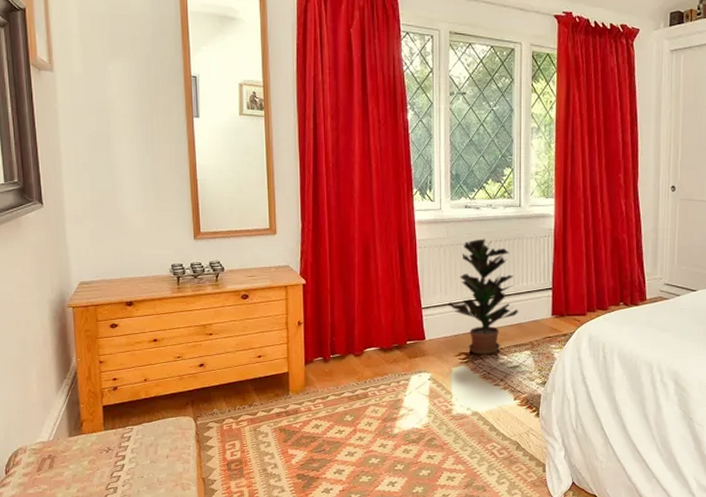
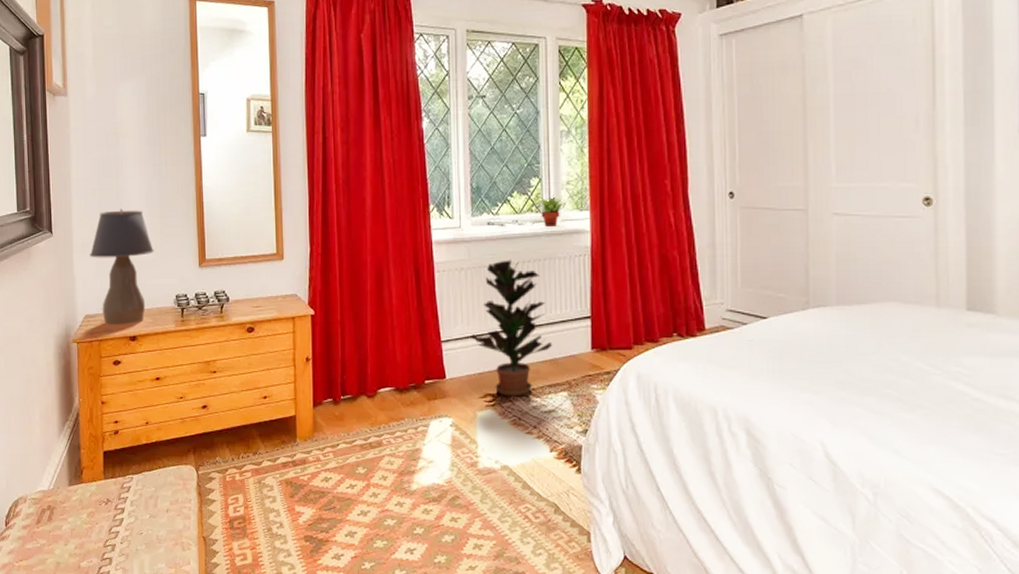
table lamp: none [82,182,149,292] -> present [89,208,155,326]
succulent plant: none [507,183,534,212] -> present [535,195,566,228]

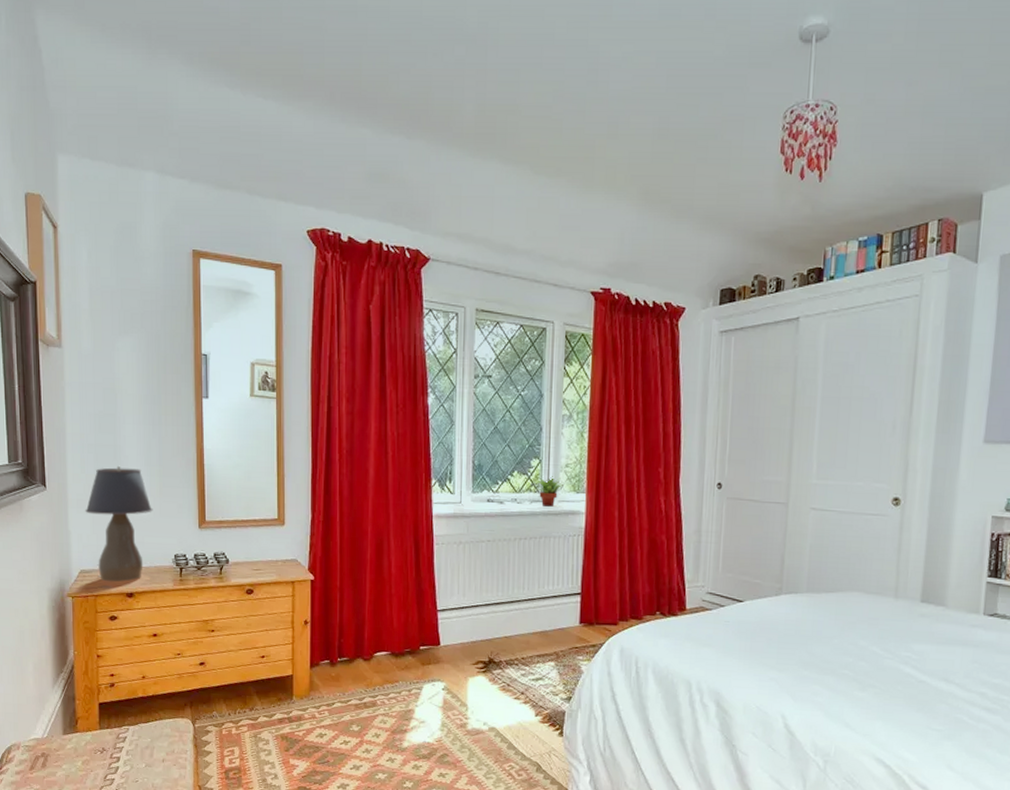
potted plant: present [470,260,553,397] -> none [465,536,544,665]

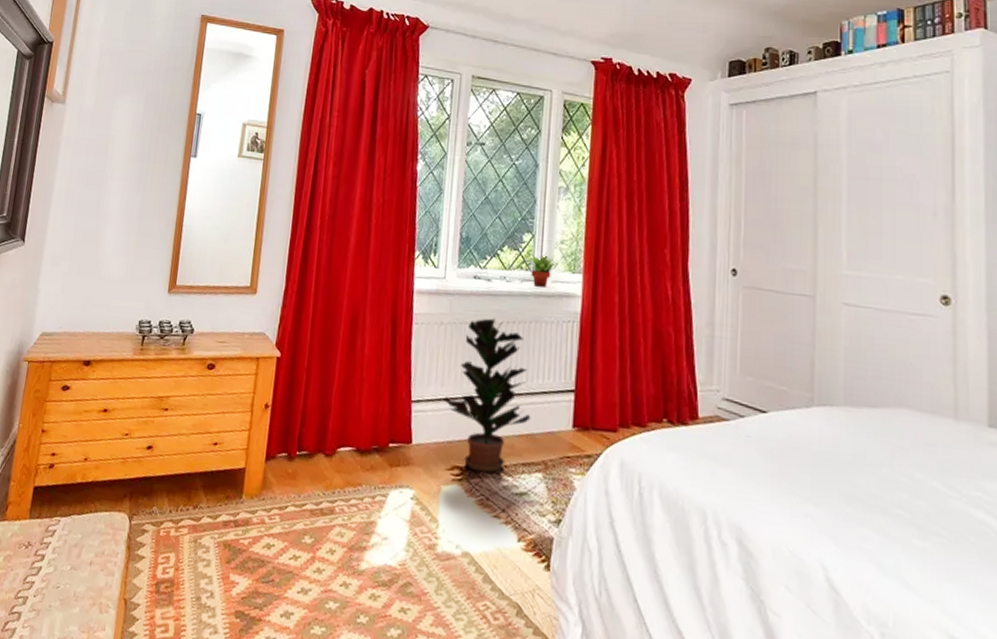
table lamp: present [85,465,153,583] -> none [57,222,126,348]
potted plant: none [465,536,544,665] -> present [442,318,531,473]

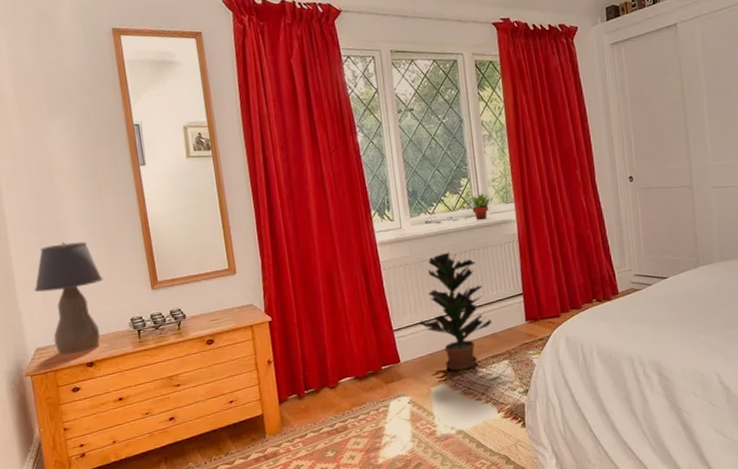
table lamp: none [57,222,126,348] -> present [34,241,104,356]

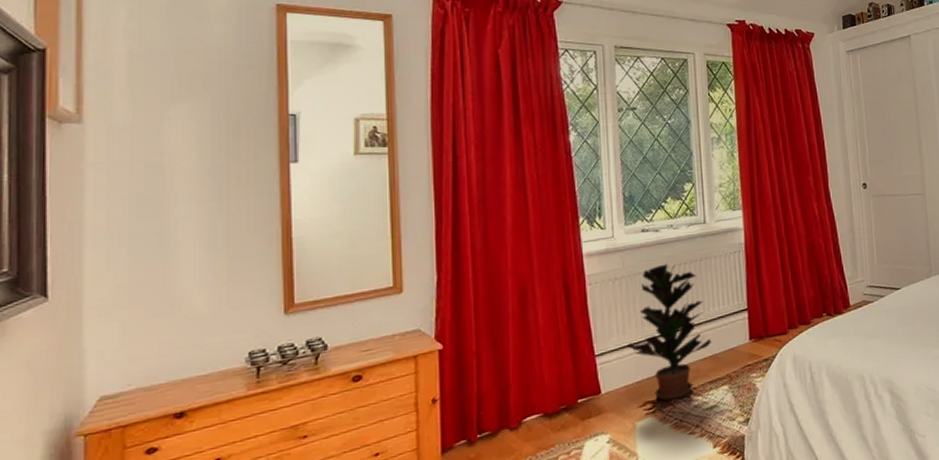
table lamp: present [34,241,104,356] -> none [111,254,218,405]
succulent plant: present [467,192,493,221] -> none [690,197,719,229]

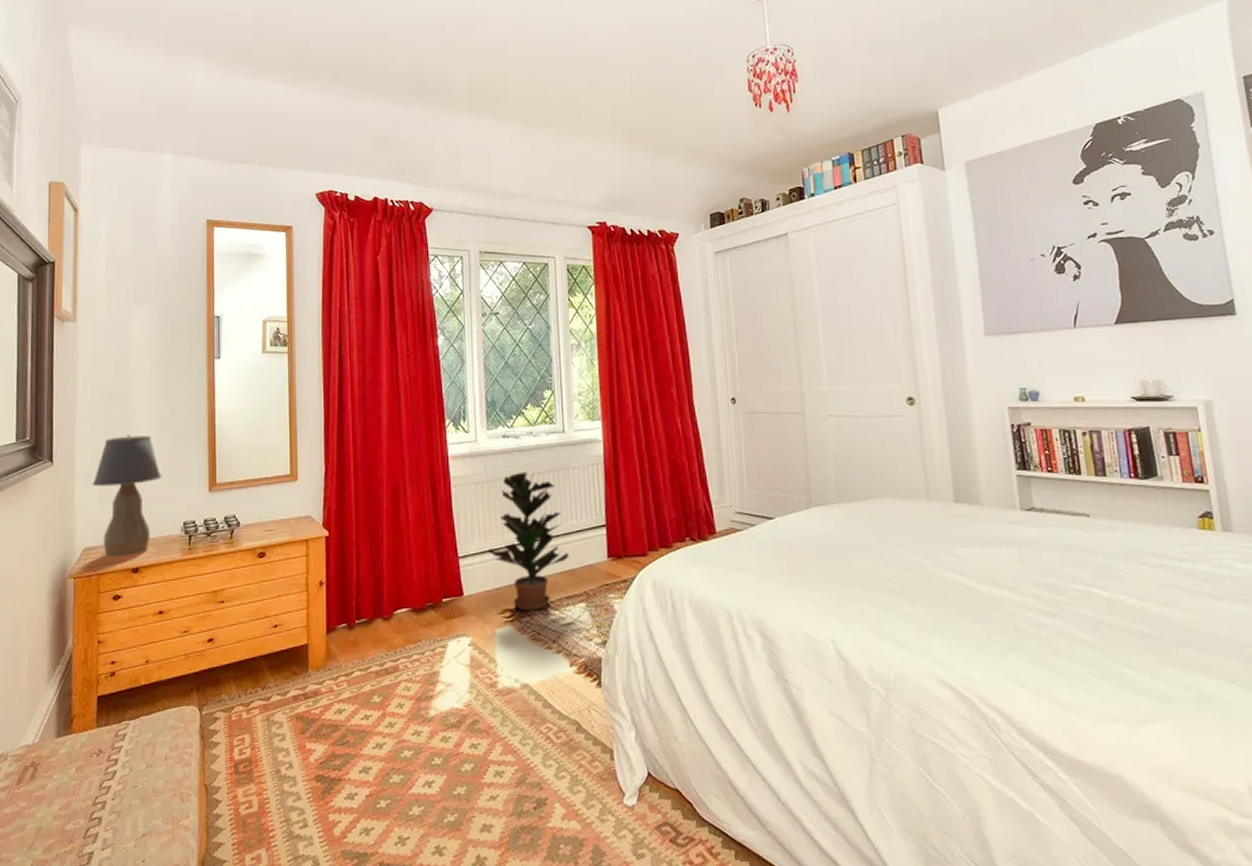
table lamp: none [111,254,218,405] -> present [92,433,163,558]

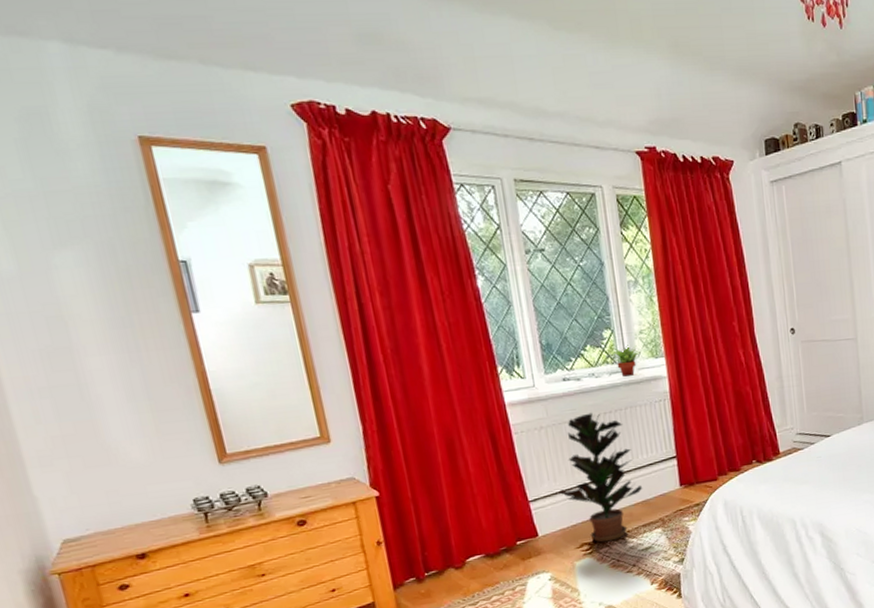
table lamp: present [92,433,163,558] -> none [52,407,154,548]
succulent plant: none [549,406,578,439] -> present [611,345,641,378]

